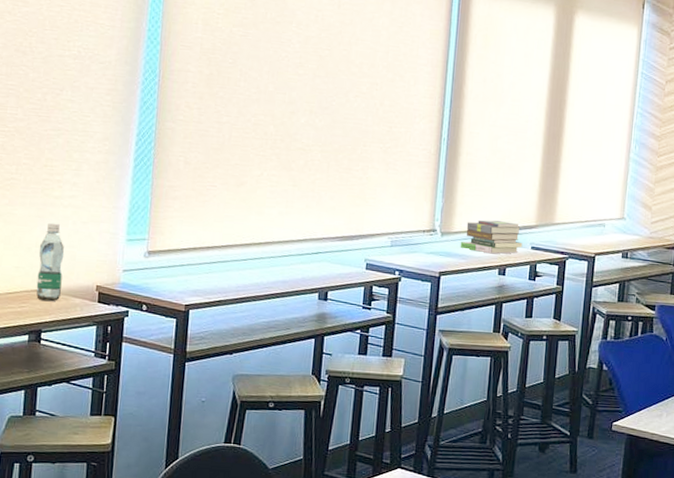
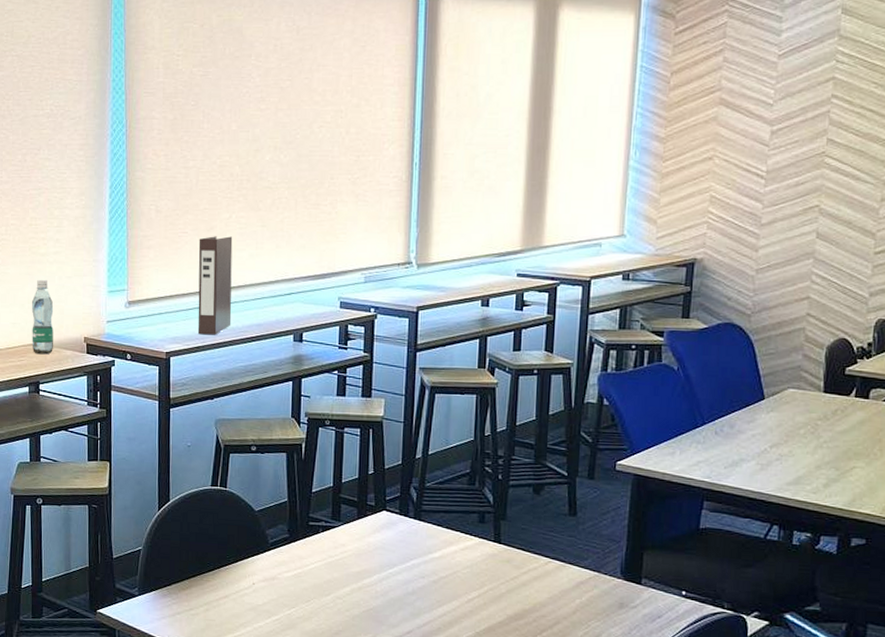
binder: none [220,191,263,290] -> present [197,236,233,335]
books: present [460,220,523,254] -> none [438,248,507,284]

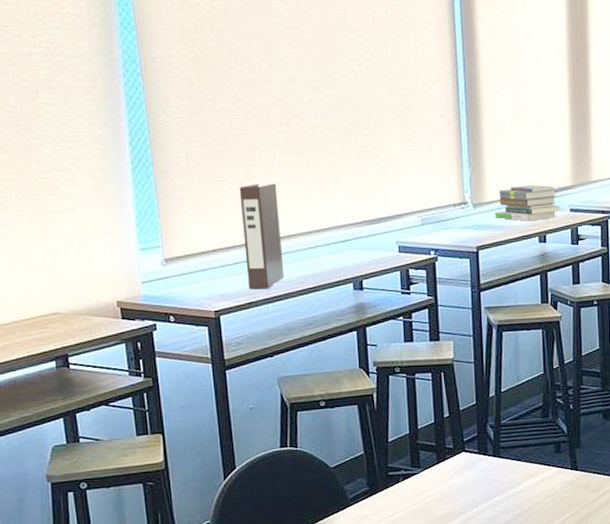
bottle: present [31,279,54,355] -> none [47,240,81,324]
books: none [438,248,507,284] -> present [494,185,561,222]

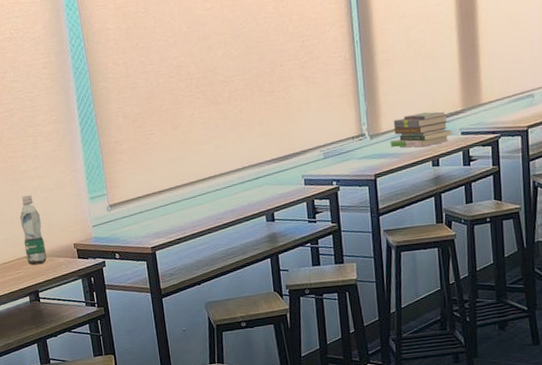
bottle: none [47,240,81,324] -> present [19,194,47,265]
binder: present [239,183,285,290] -> none [166,132,208,227]

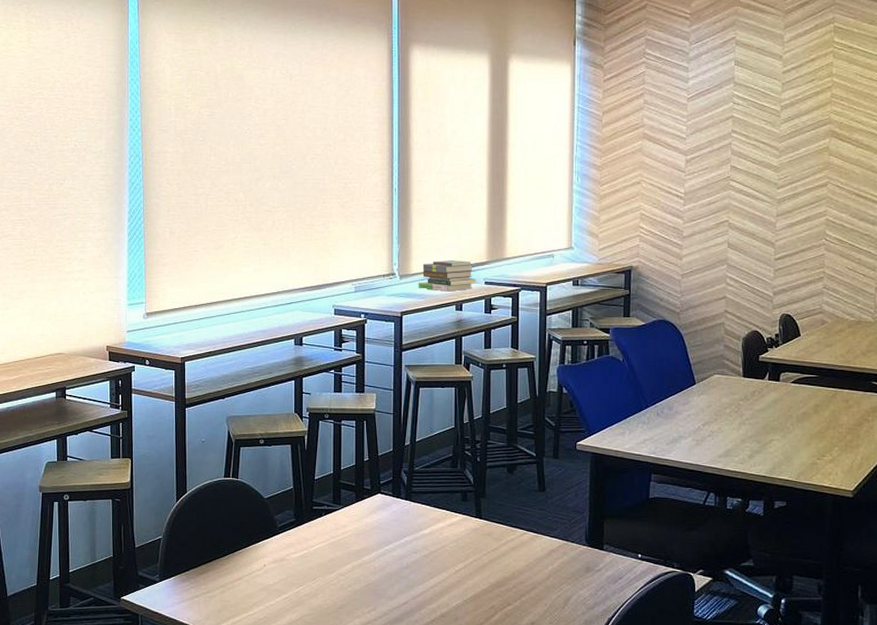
bottle: present [19,194,47,265] -> none [58,295,79,363]

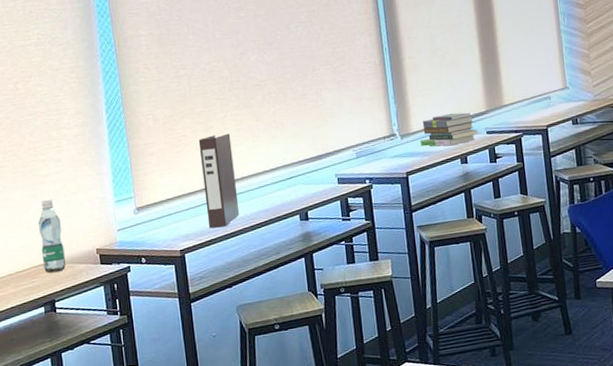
bottle: none [58,295,79,363] -> present [38,199,66,274]
binder: none [208,254,239,341] -> present [198,133,240,229]

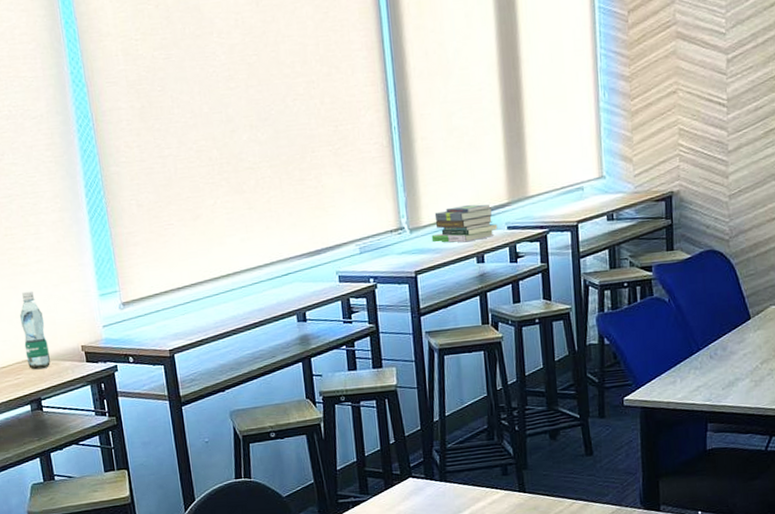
binder: present [198,133,240,229] -> none [186,223,232,328]

